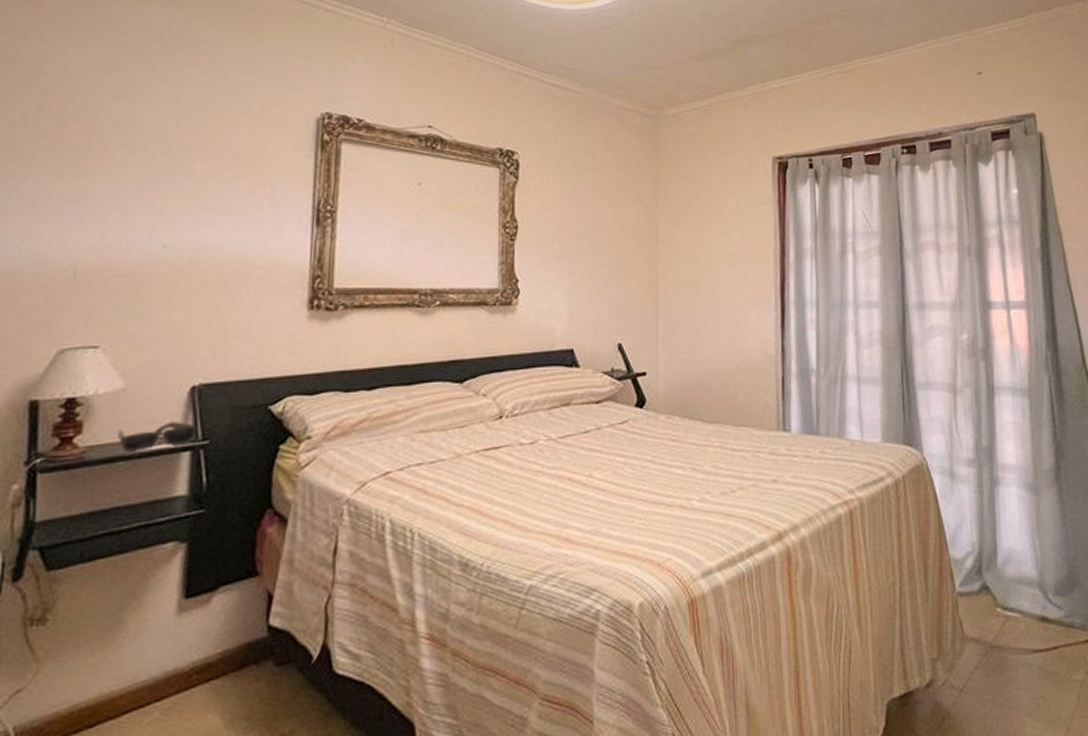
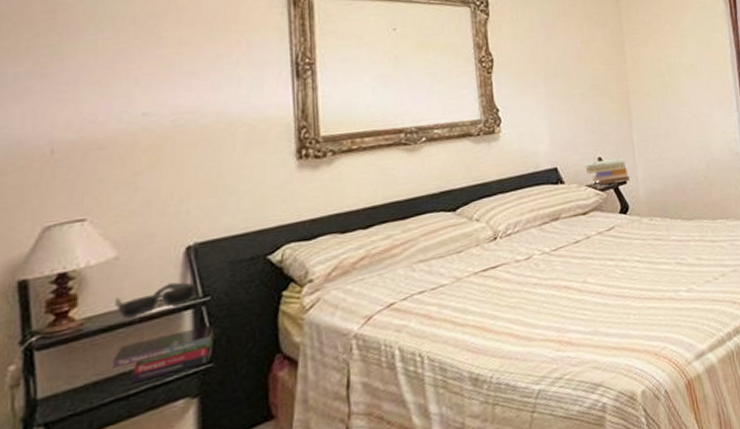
books: none [108,470,210,519] -> present [112,325,215,384]
books: none [603,346,649,375] -> present [585,157,630,186]

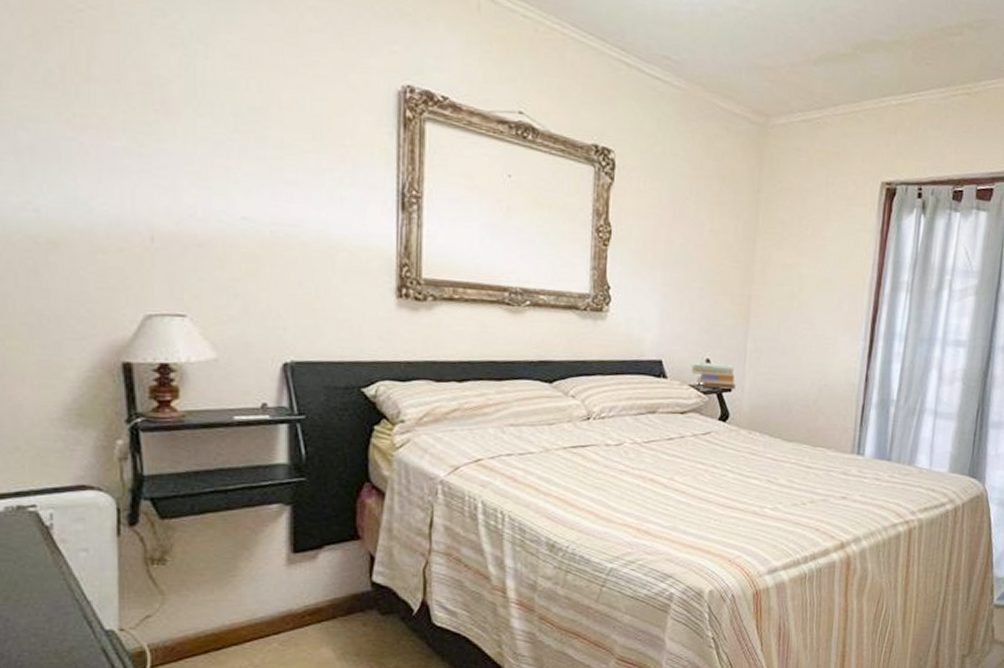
books: present [112,325,215,384] -> none [212,442,308,481]
glasses: present [116,282,197,318] -> none [215,395,293,420]

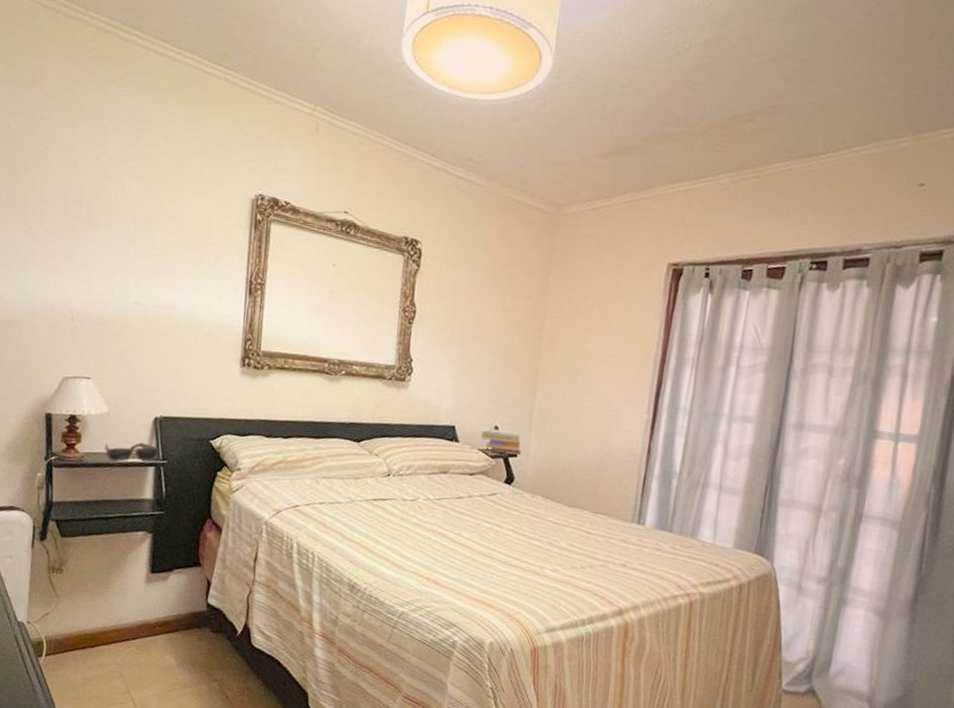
glasses: none [215,395,293,420] -> present [105,442,159,461]

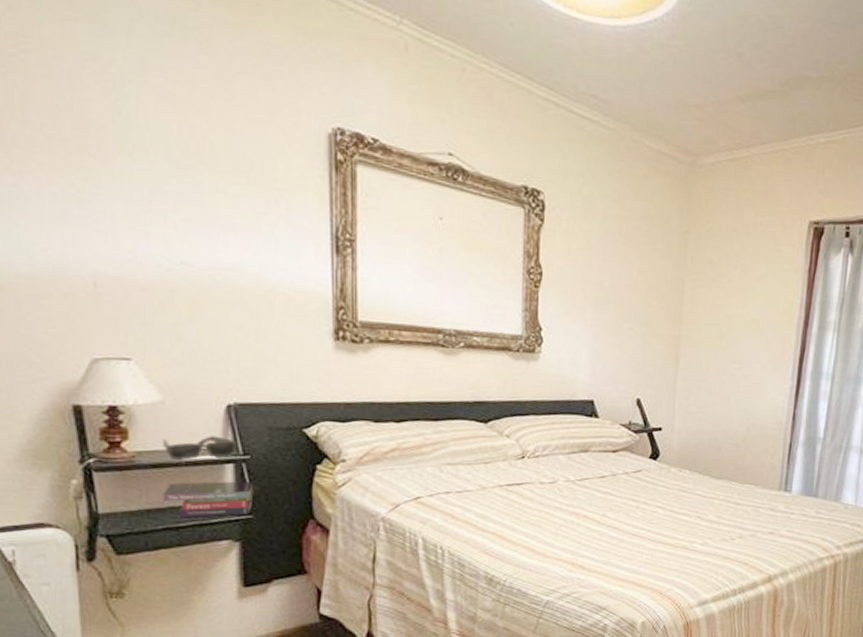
books: none [99,480,168,511] -> present [162,481,254,518]
books: present [481,427,521,455] -> none [622,401,665,428]

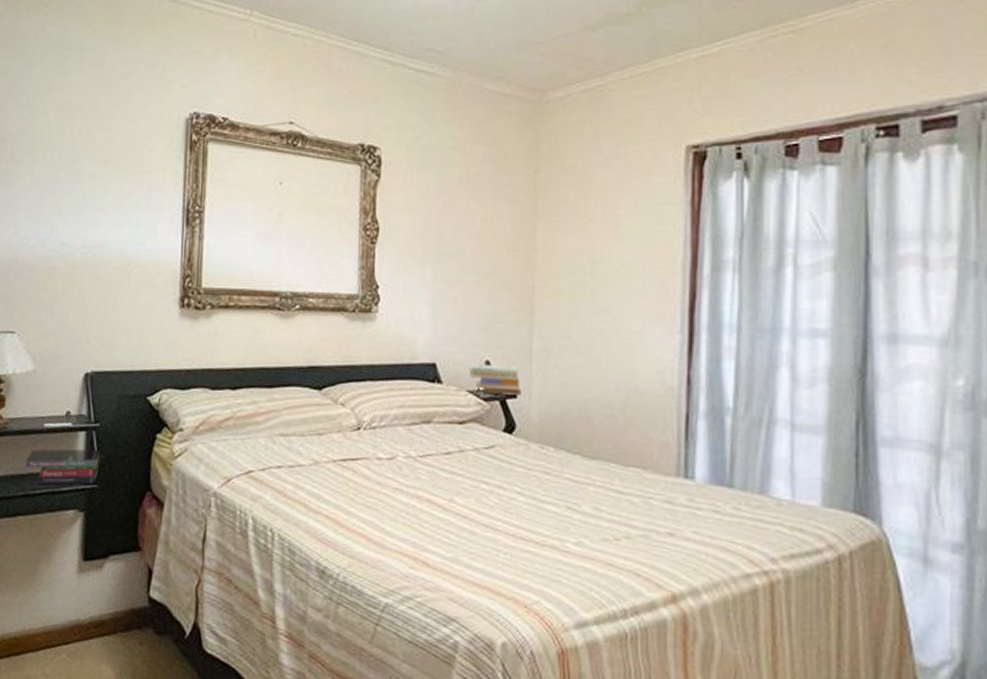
glasses: present [163,436,238,460] -> none [31,403,91,427]
books: none [622,401,665,428] -> present [468,363,521,395]

